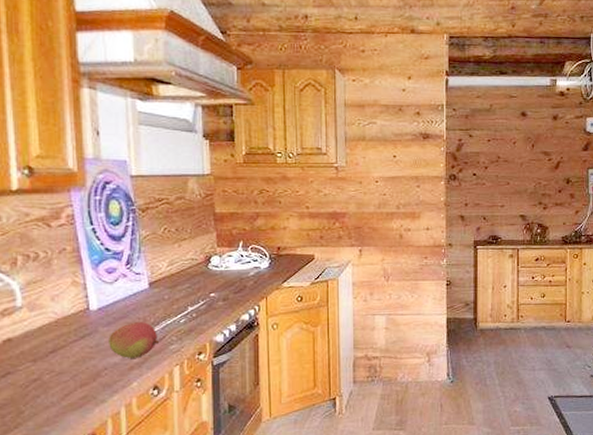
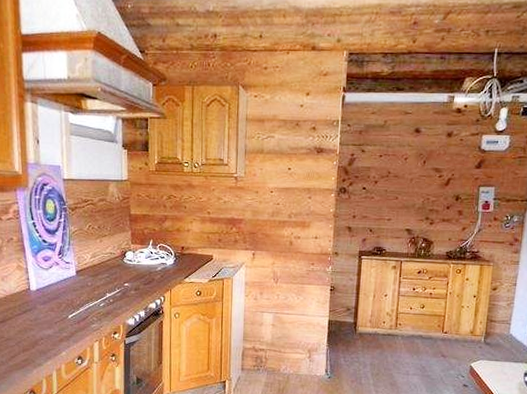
fruit: present [109,321,160,358] -> none [44,302,84,332]

